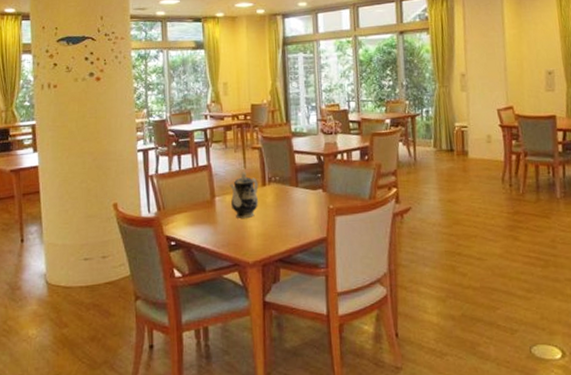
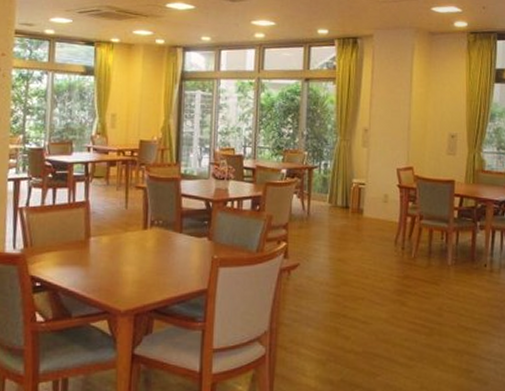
teapot: present [229,172,259,218] -> none [107,212,139,262]

